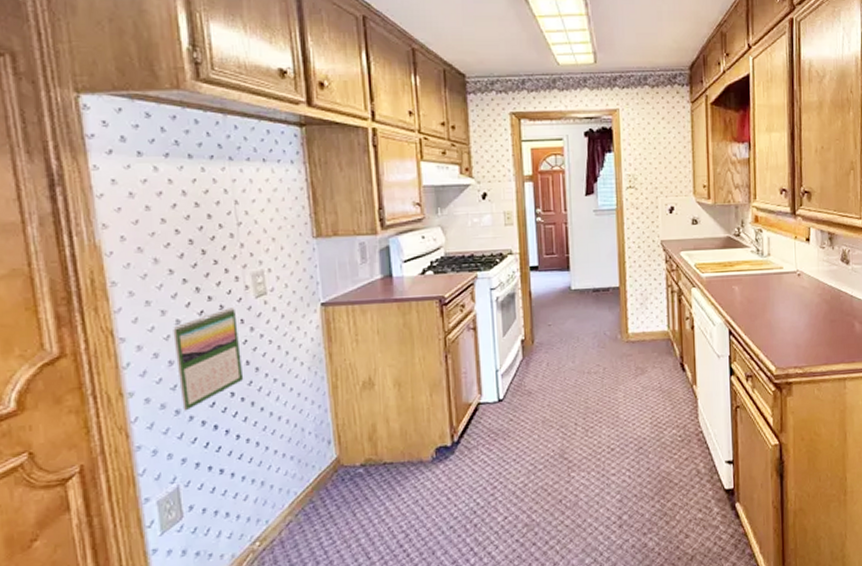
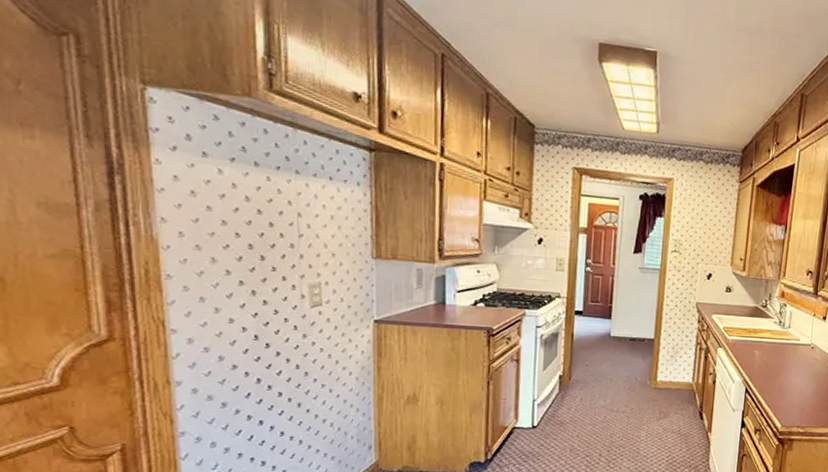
calendar: present [173,308,244,411] -> none [225,314,293,405]

